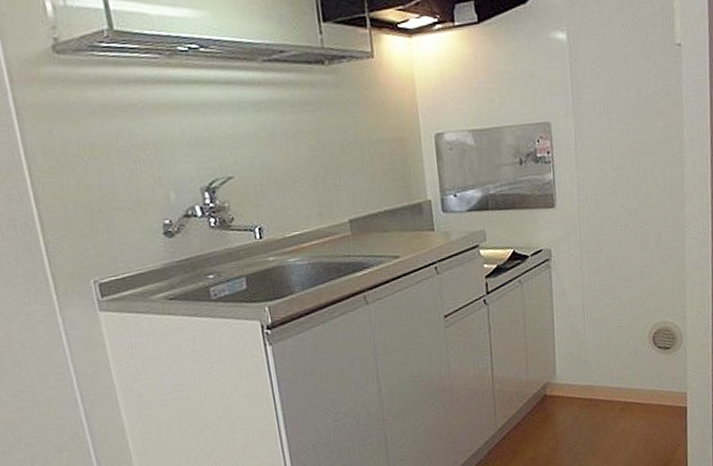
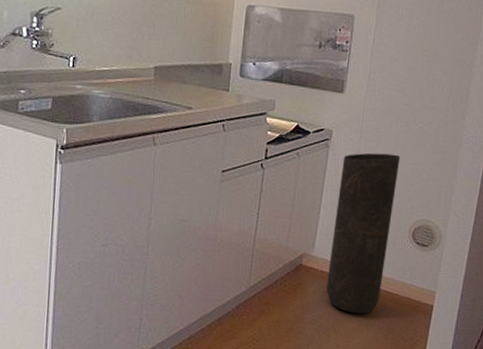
trash can: none [567,260,632,433] -> present [326,153,401,314]

